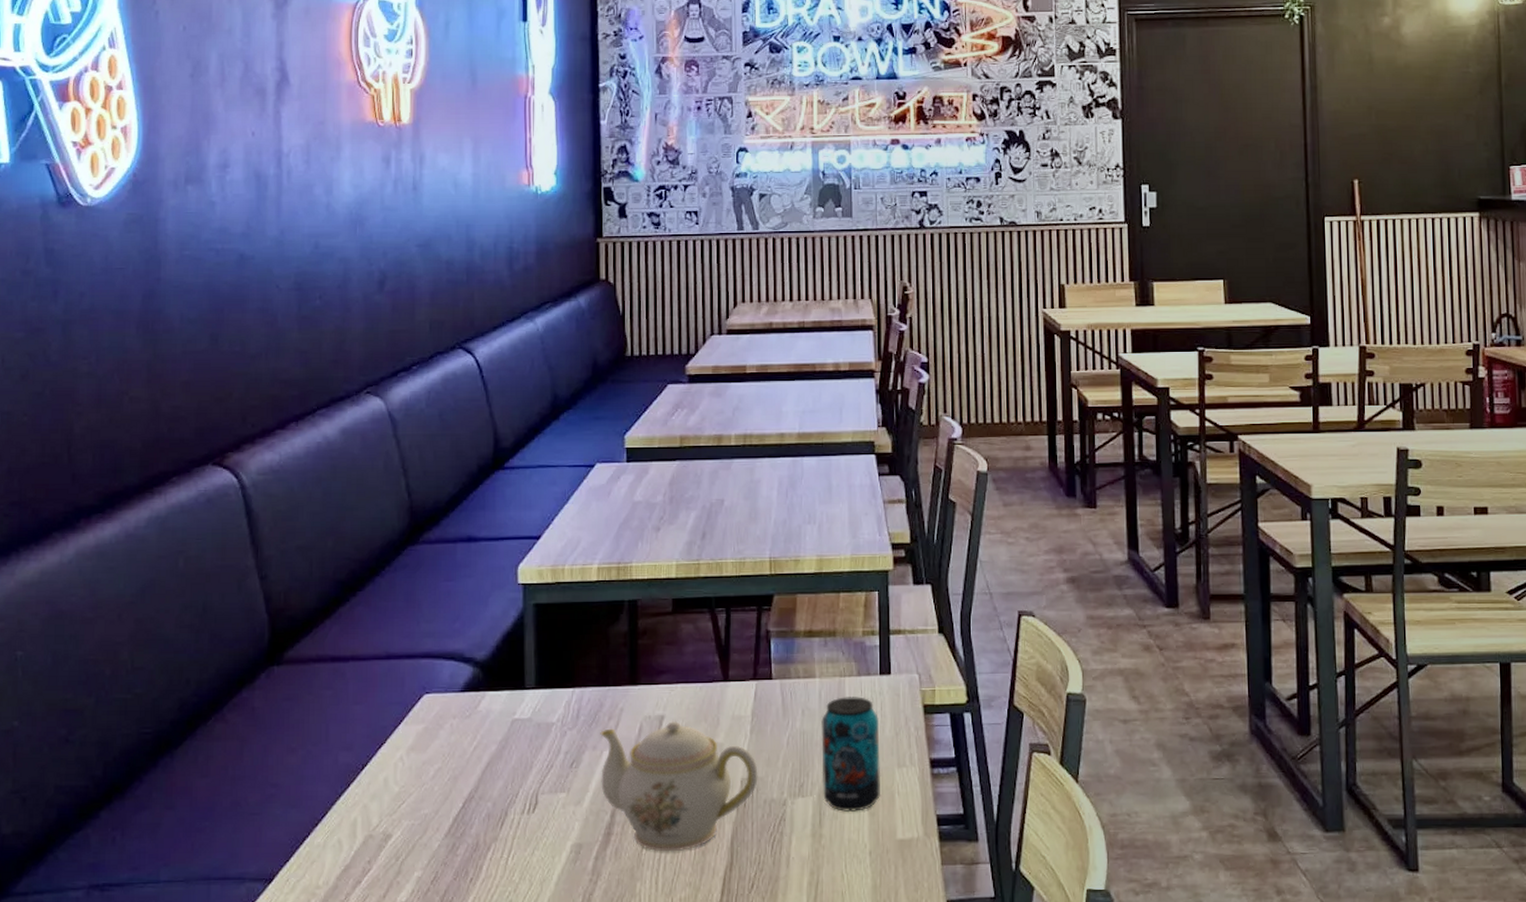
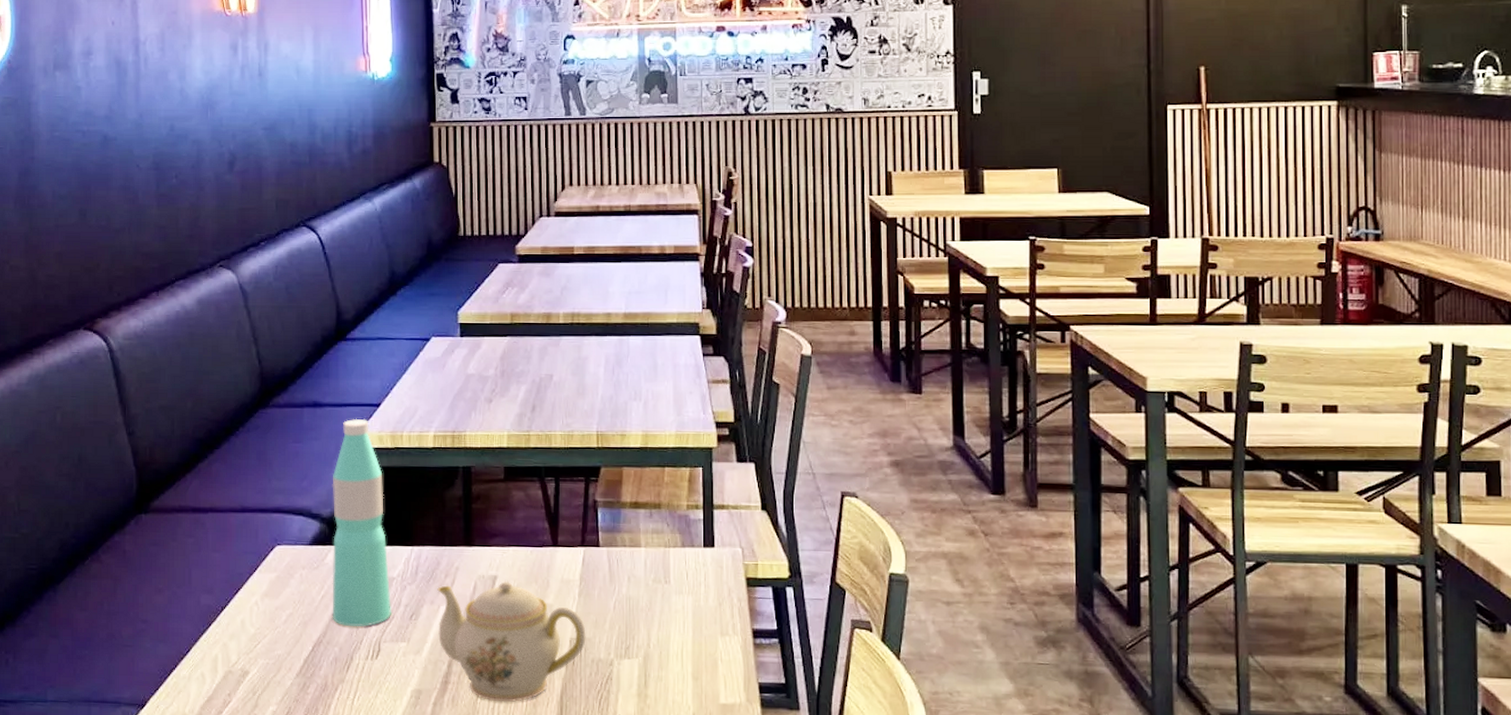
water bottle: none [485,552,551,779] -> present [332,418,392,627]
beverage can: present [821,697,881,812] -> none [647,566,705,675]

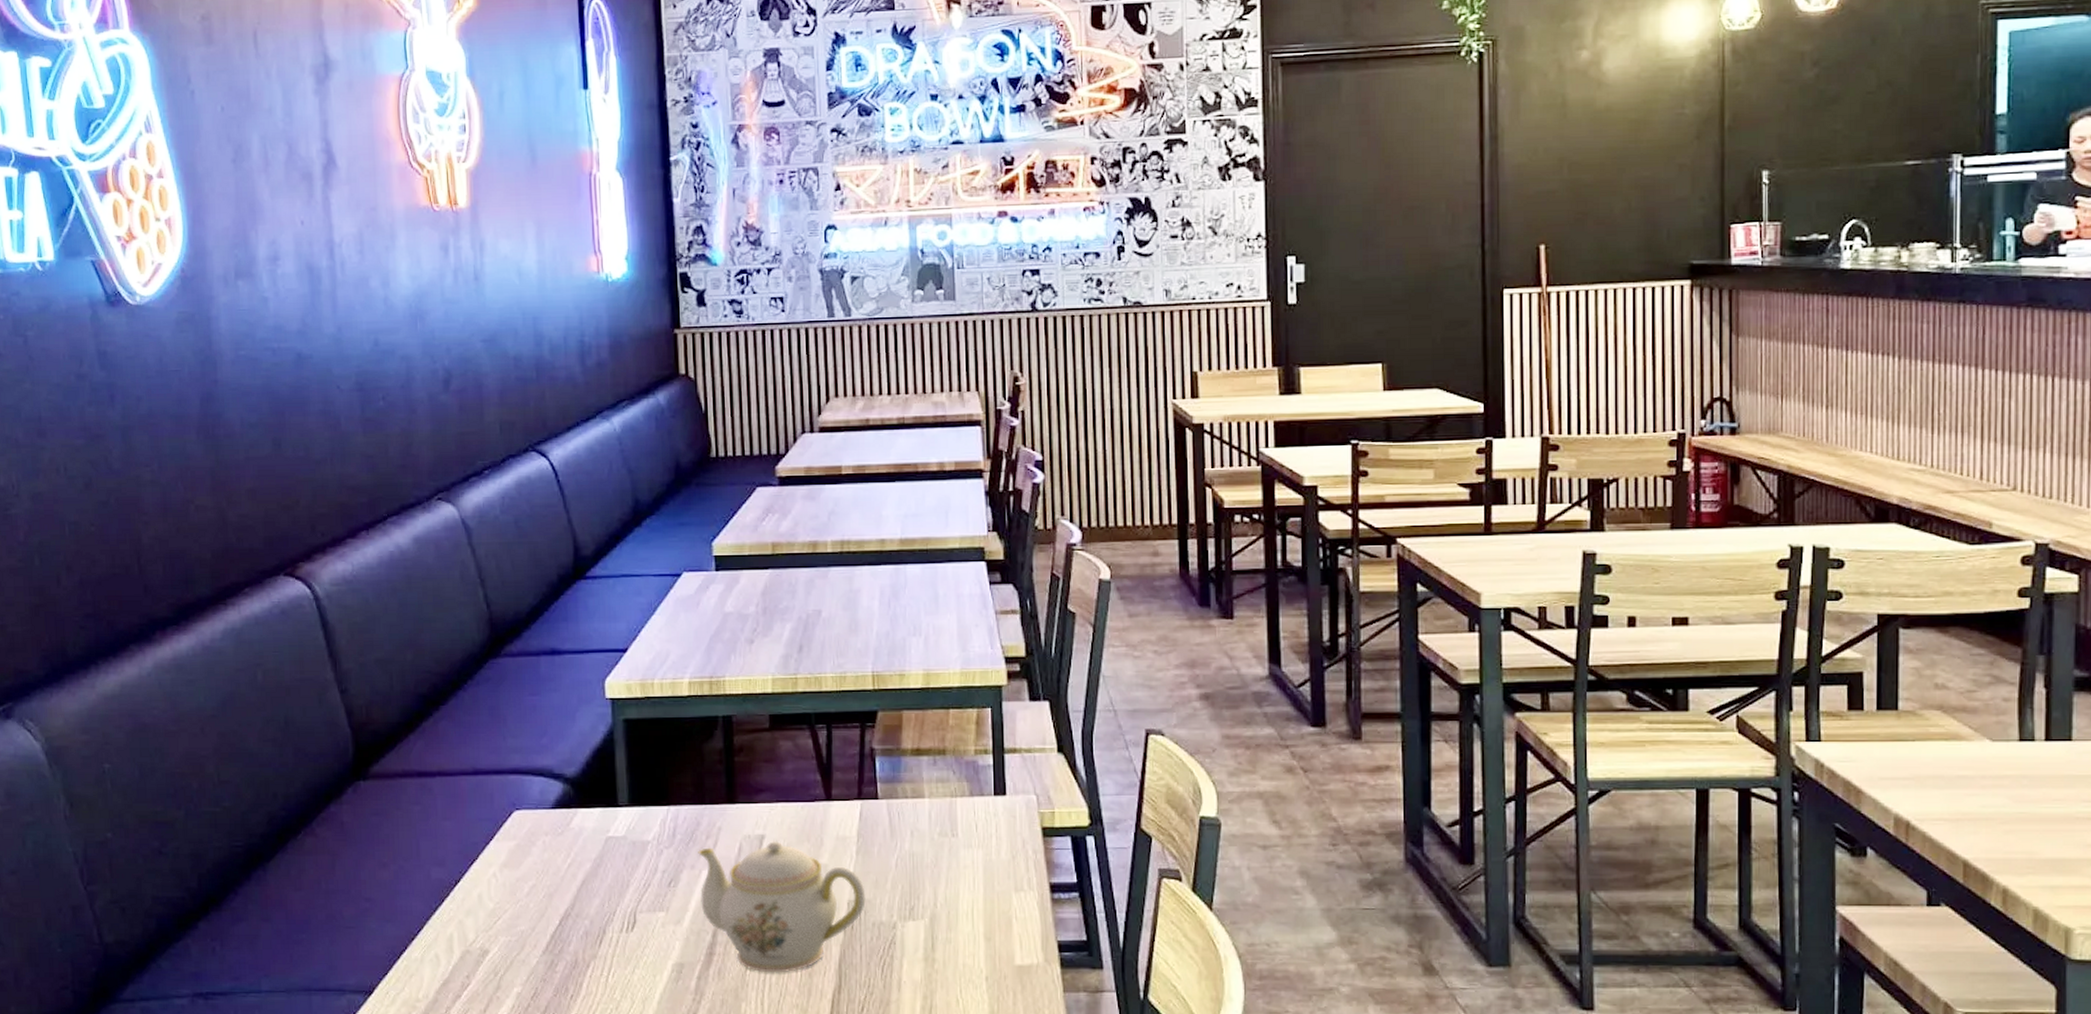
water bottle: present [332,418,392,627] -> none [575,666,648,897]

